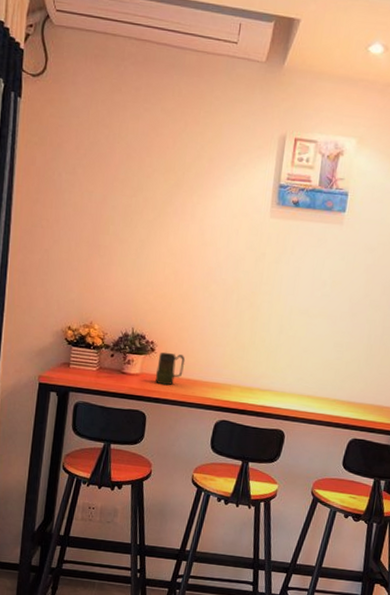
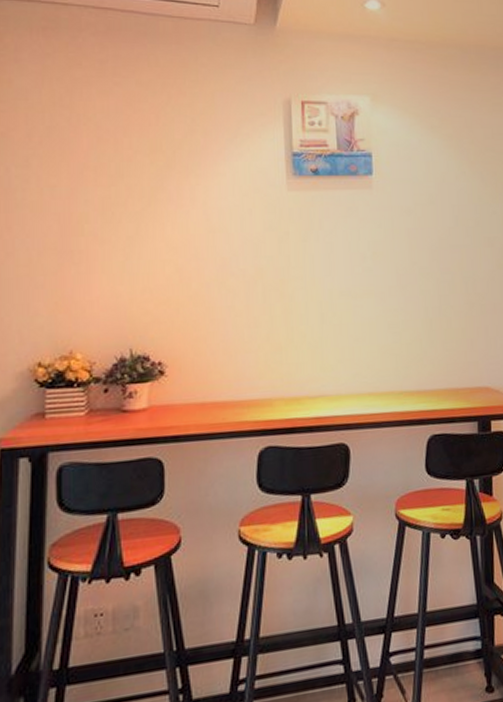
mug: present [155,352,186,386] -> none [169,372,208,417]

